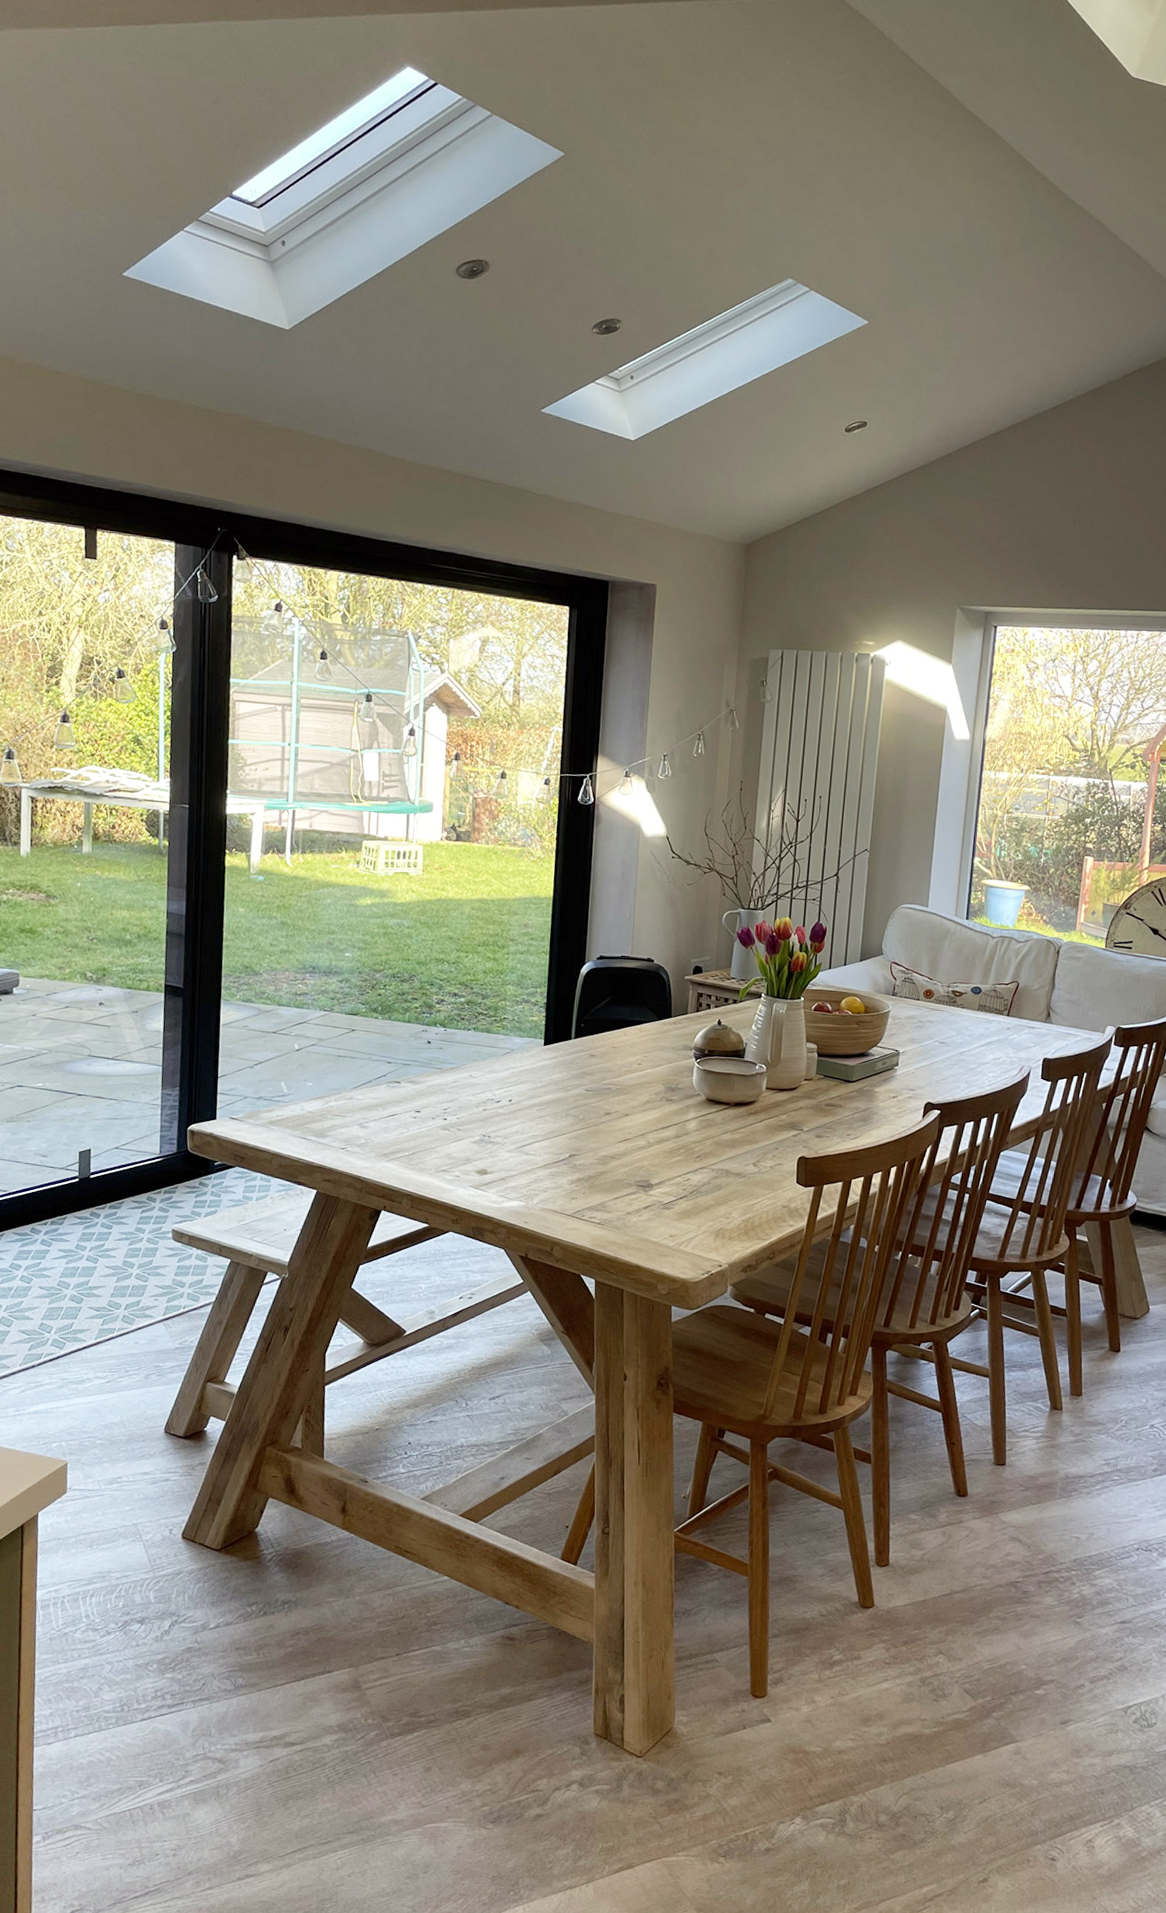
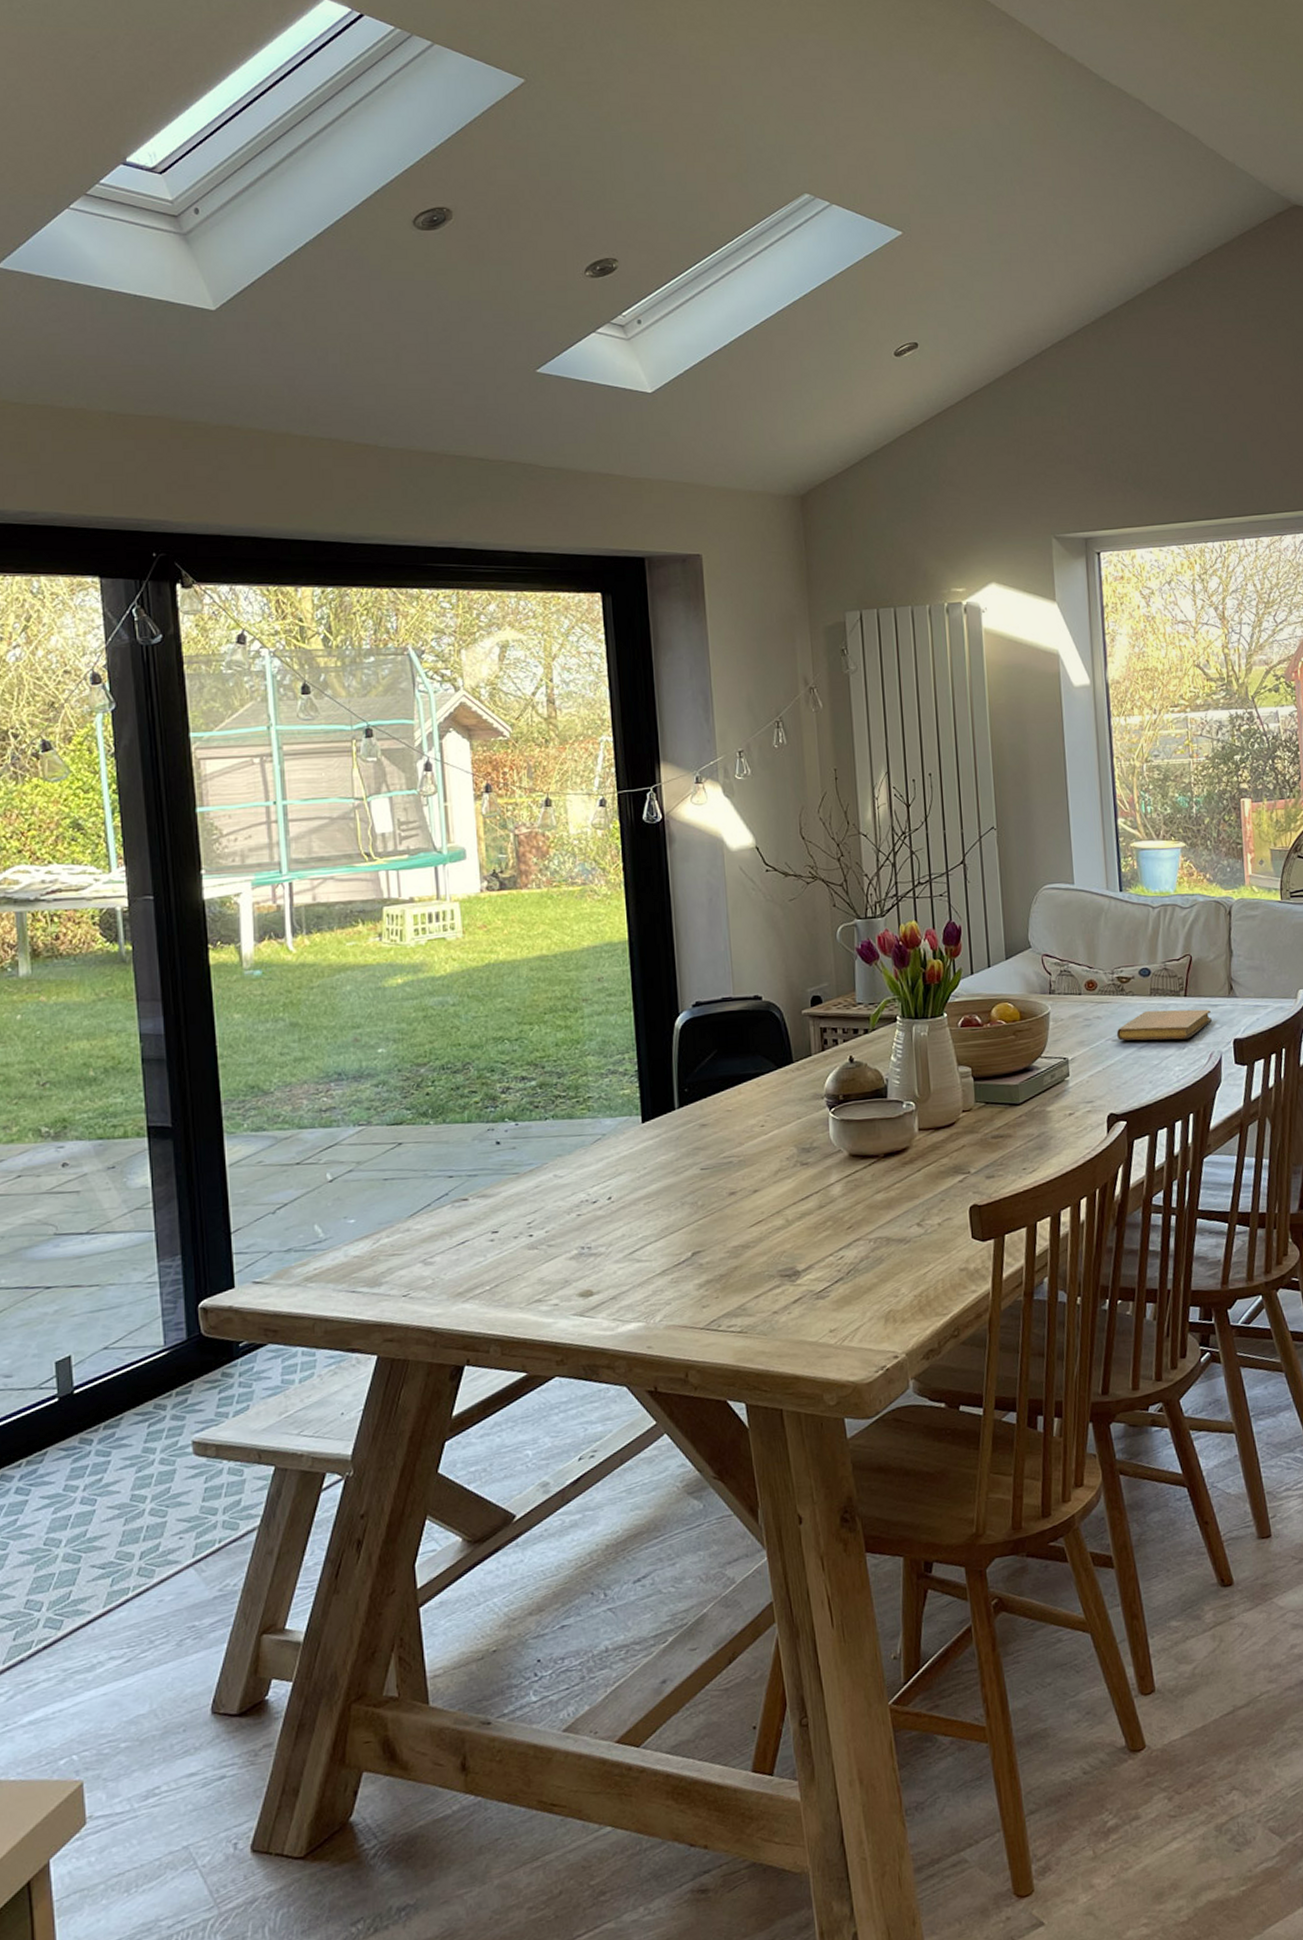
notebook: none [943,1022,1028,1052] -> present [1116,1009,1212,1041]

